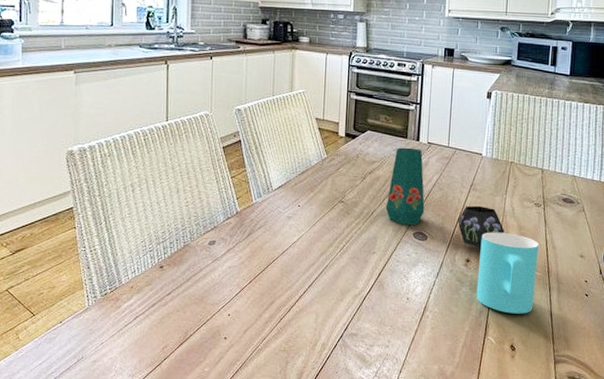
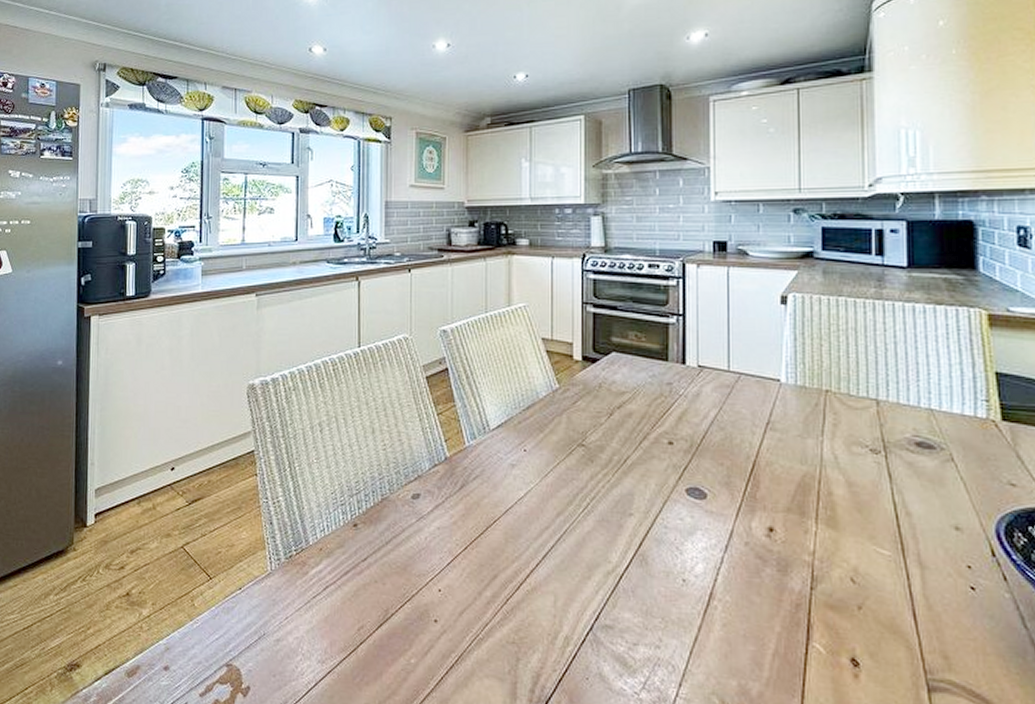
vase: present [385,147,505,248] -> none [643,373,825,512]
cup: present [476,232,539,314] -> none [788,489,884,612]

